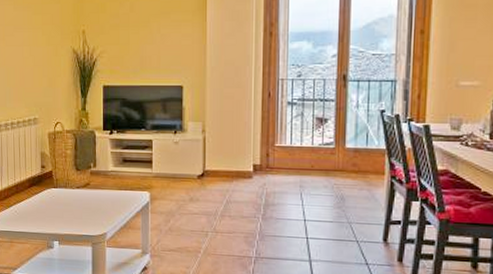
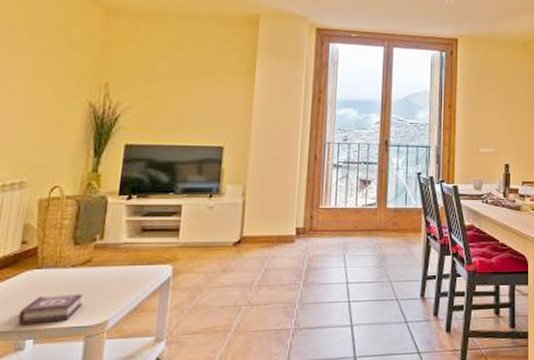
book: none [47,209,87,230] -> present [17,294,83,324]

